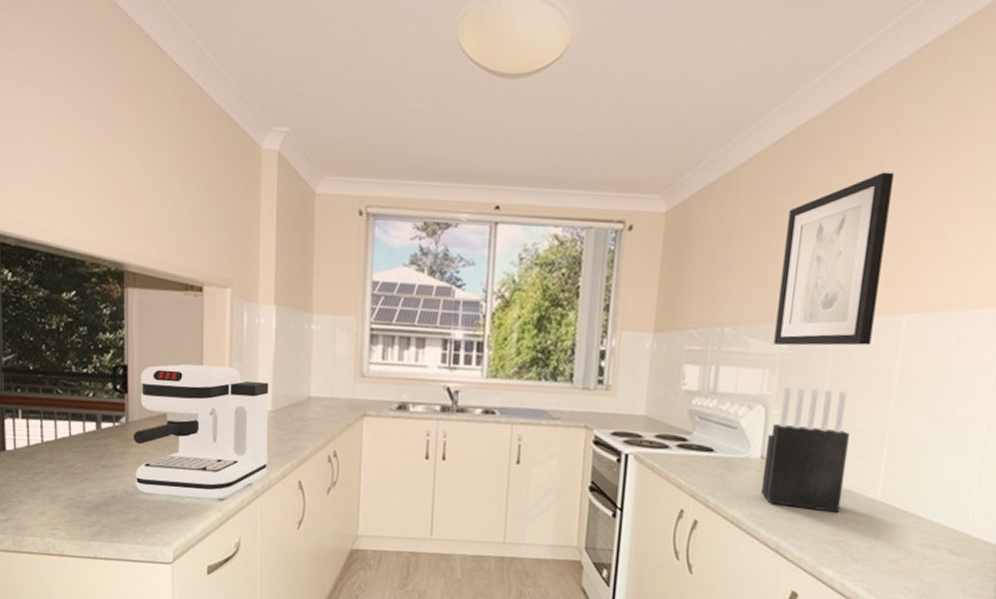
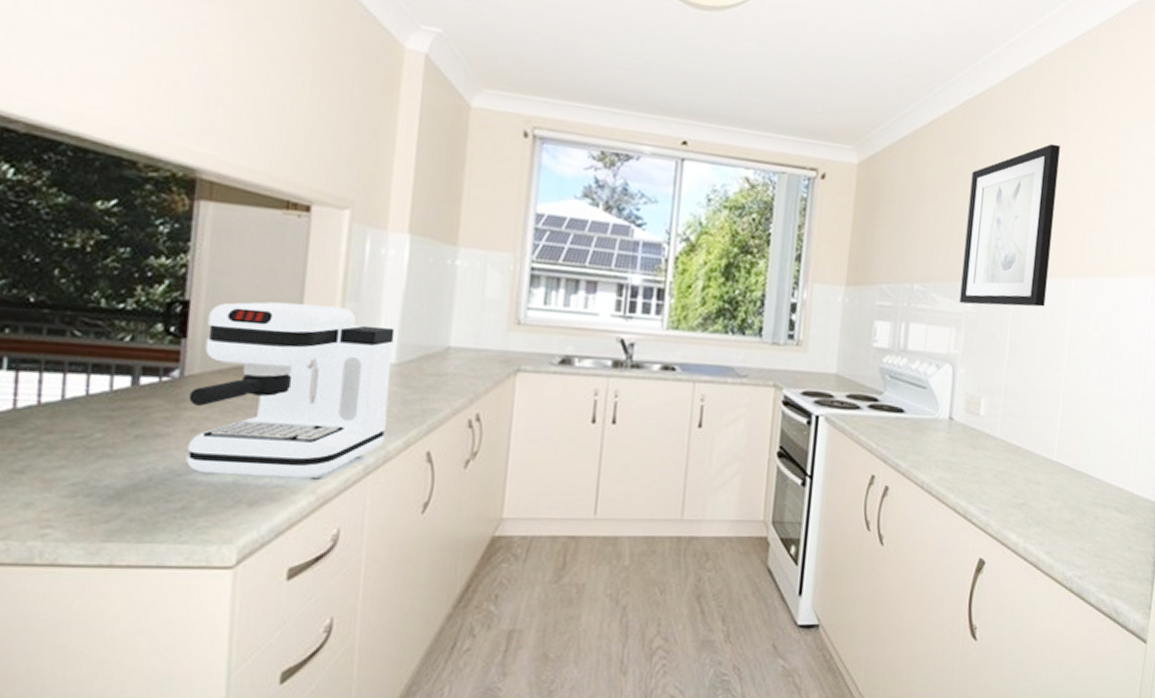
knife block: present [761,387,851,513] -> none [950,347,1029,475]

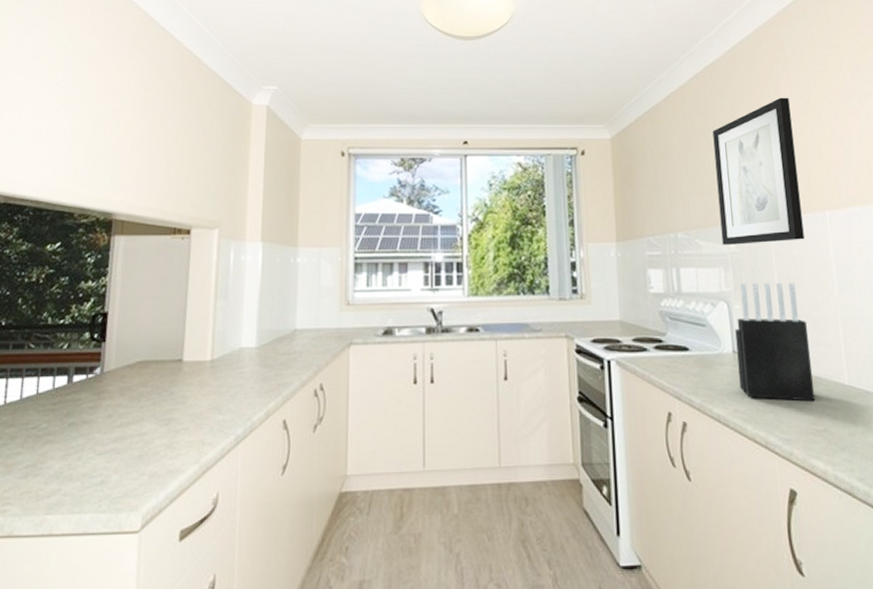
coffee maker: present [186,301,395,478] -> none [104,305,254,450]
knife block: none [950,347,1029,475] -> present [735,283,816,402]

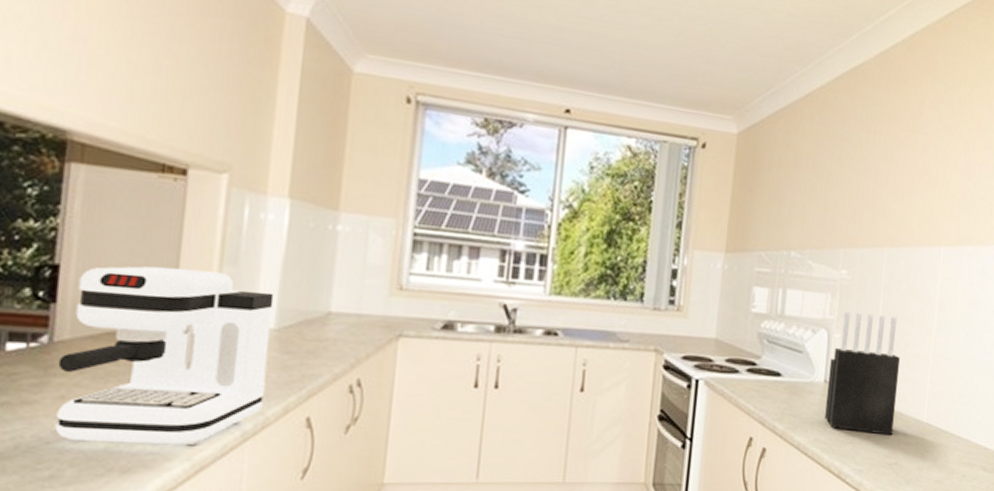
coffee maker: none [104,305,254,450] -> present [55,266,274,445]
wall art: present [712,97,805,245] -> none [834,116,931,274]

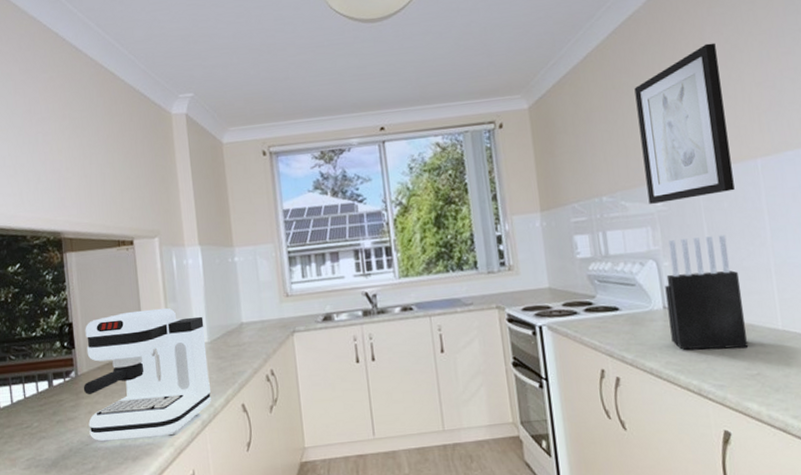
wall art: none [834,116,931,274] -> present [634,42,735,204]

